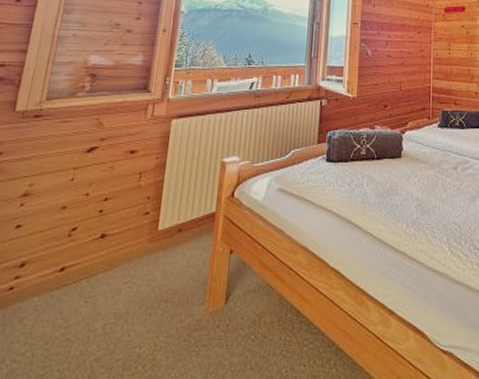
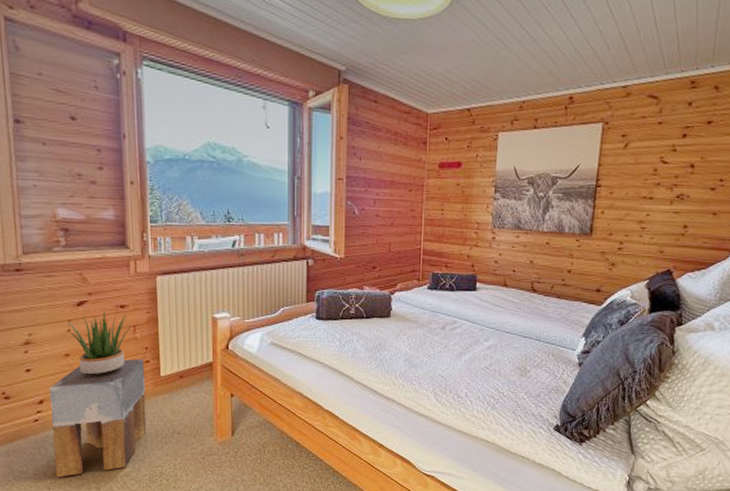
stool: none [15,210,143,365] -> present [49,358,147,477]
potted plant: none [73,157,138,231] -> present [68,310,132,375]

